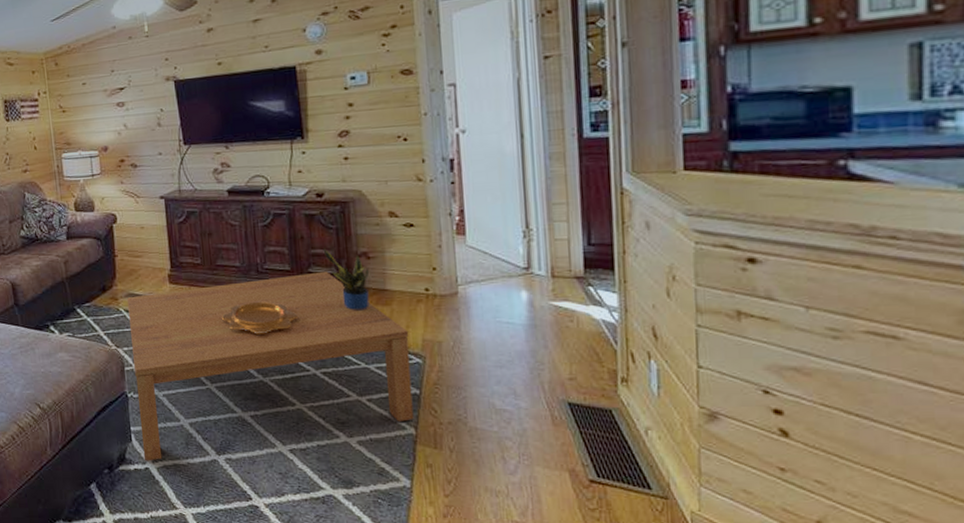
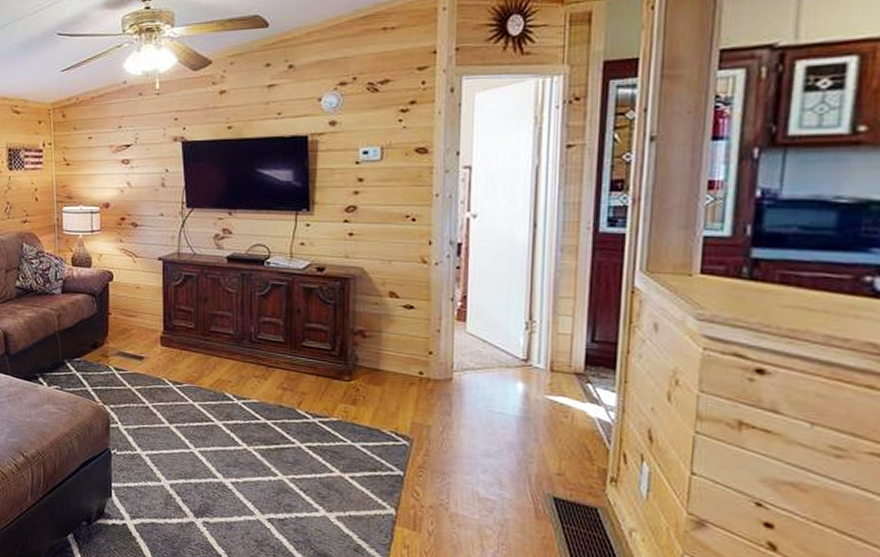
coffee table: present [127,271,414,461] -> none [118,346,398,518]
decorative bowl: present [222,301,299,334] -> none [211,370,288,404]
potted plant: present [323,248,370,311] -> none [319,323,364,389]

